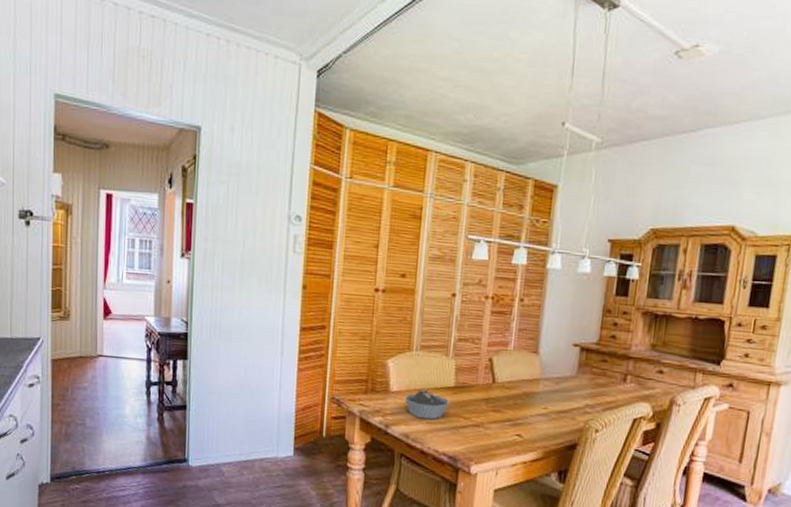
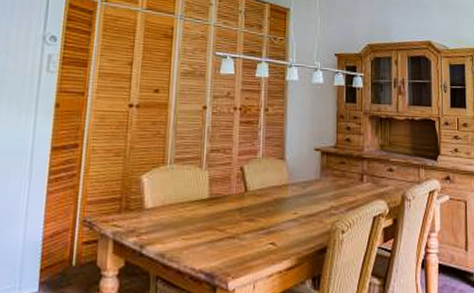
bowl: present [405,388,449,420] -> none [160,202,204,235]

